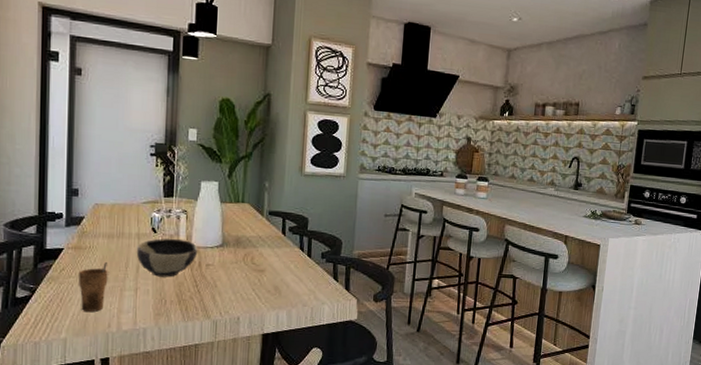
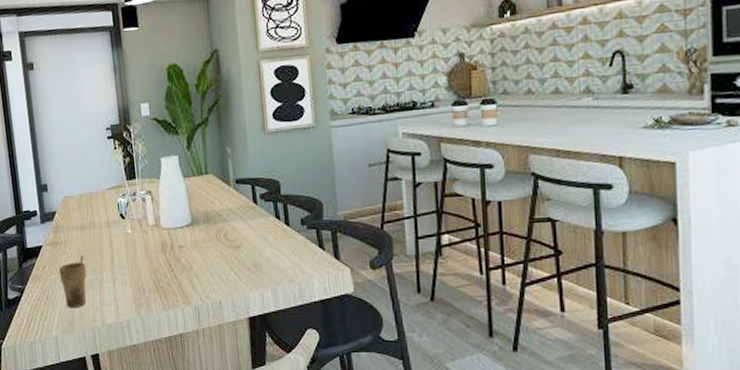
bowl: present [136,238,198,277] -> none [108,222,169,265]

